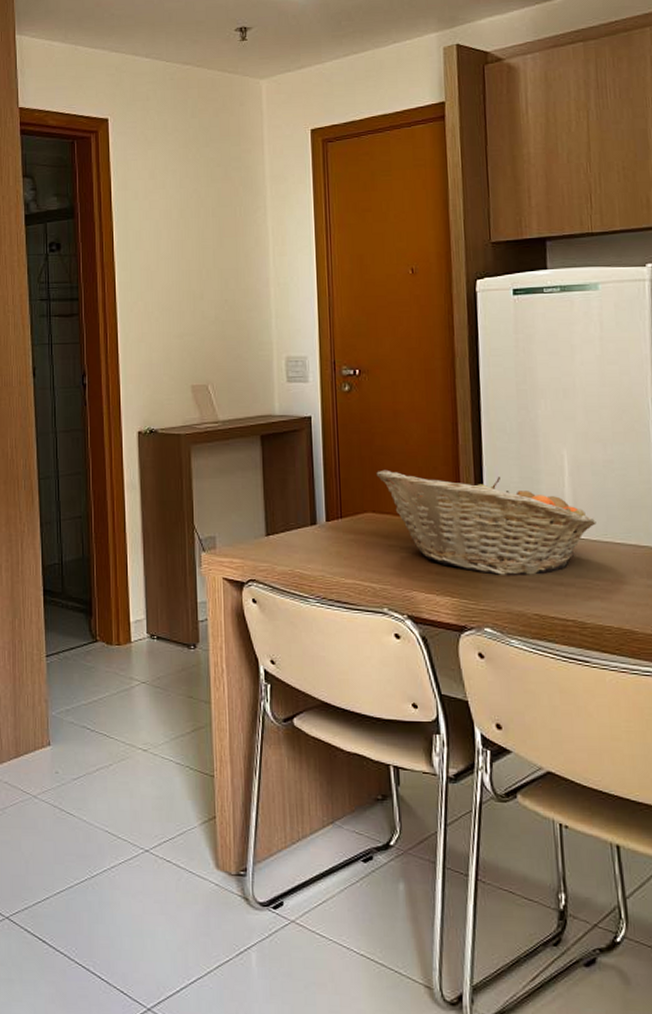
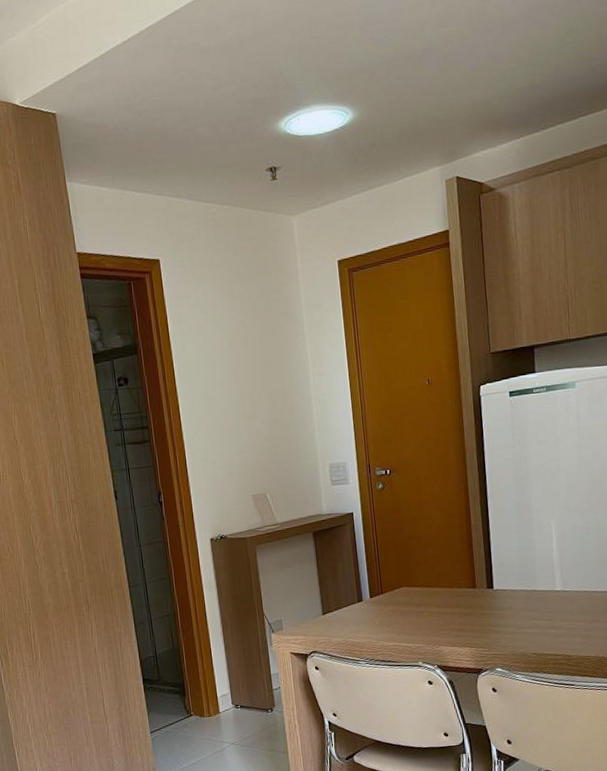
fruit basket: present [376,469,596,576] -> none [408,548,577,627]

